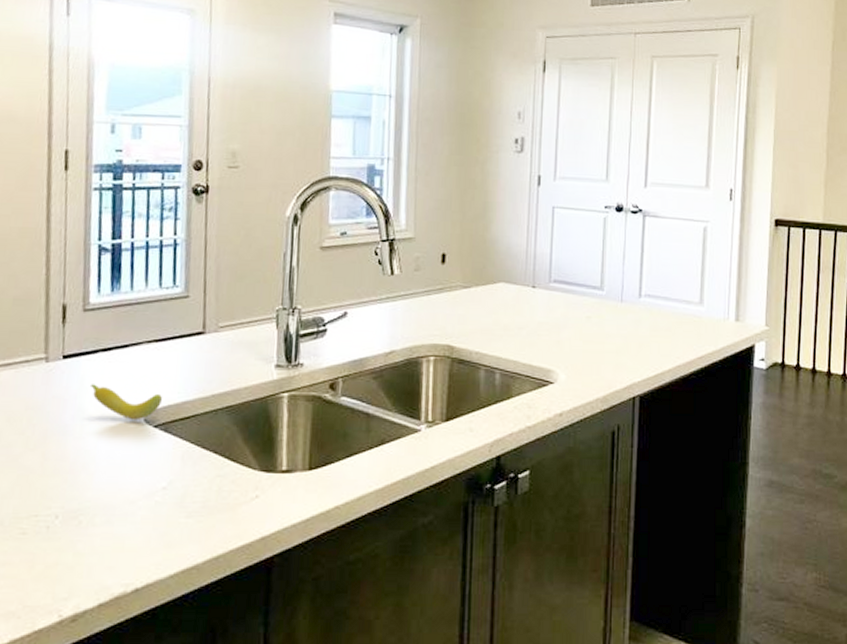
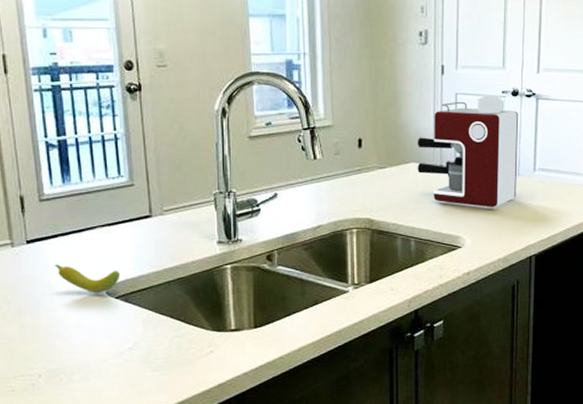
coffee maker: none [506,210,623,338] -> present [417,95,519,208]

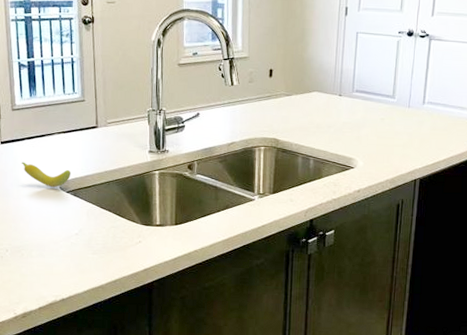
coffee maker: present [417,95,519,208] -> none [319,35,413,135]

